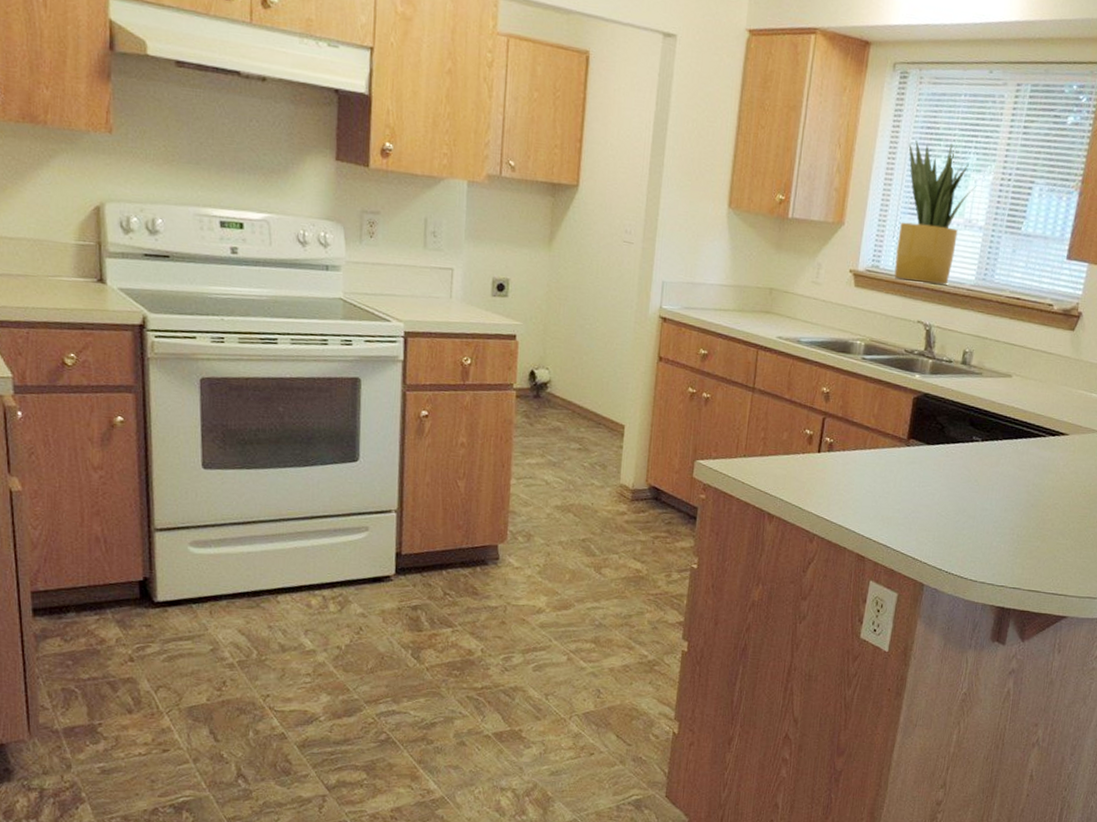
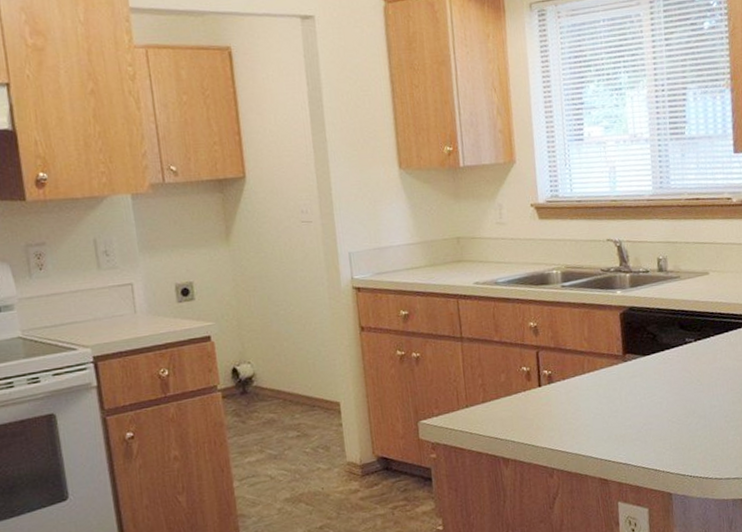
planter: present [894,139,976,285] -> none [561,68,634,204]

